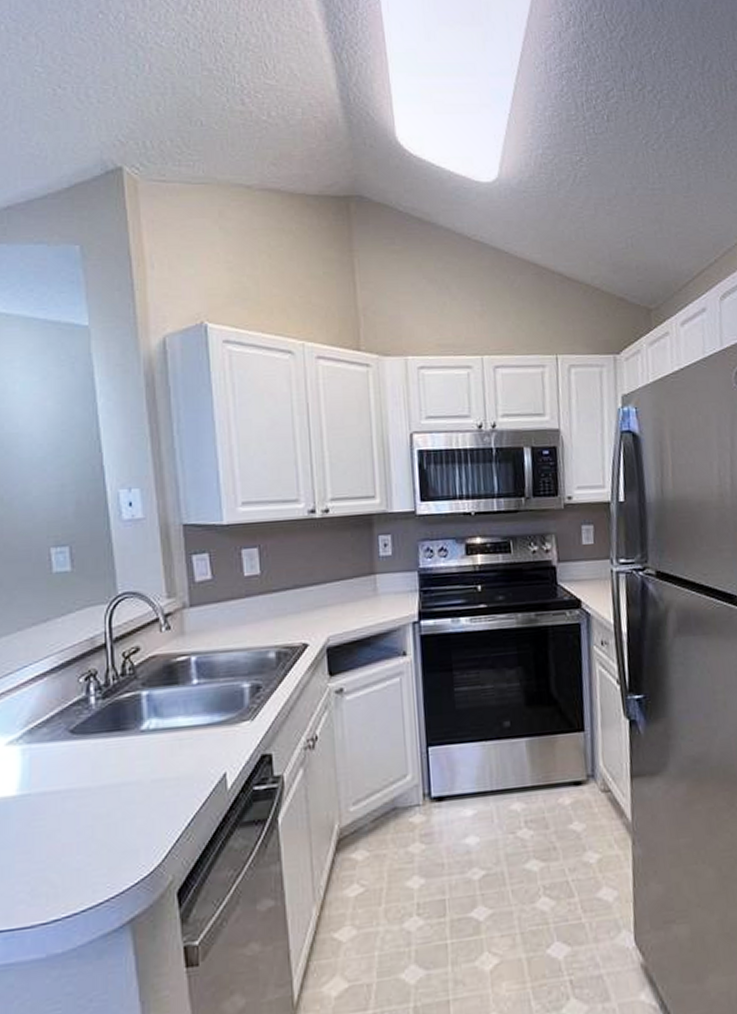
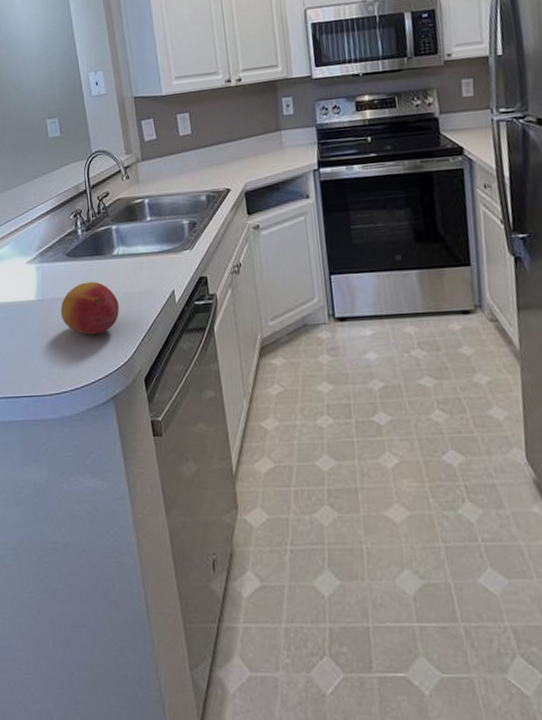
fruit: none [56,766,145,839] -> present [60,281,119,335]

